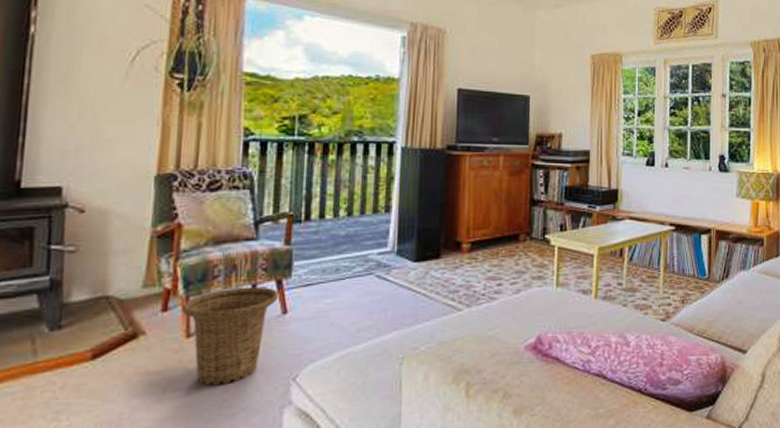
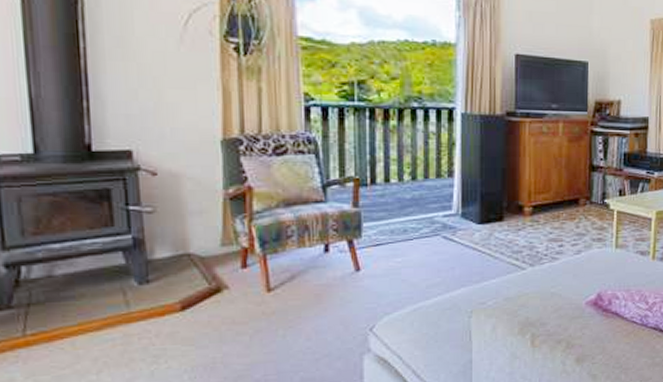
basket: present [181,286,279,386] -> none [260,246,351,335]

